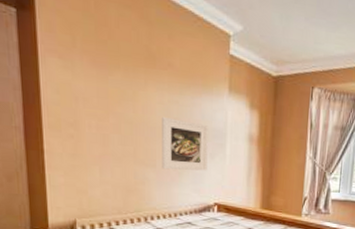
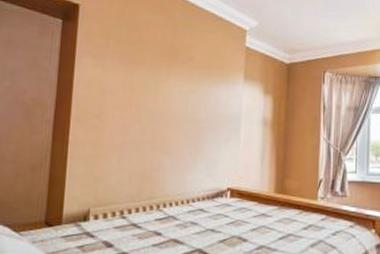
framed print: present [162,116,208,171] -> none [177,105,224,156]

